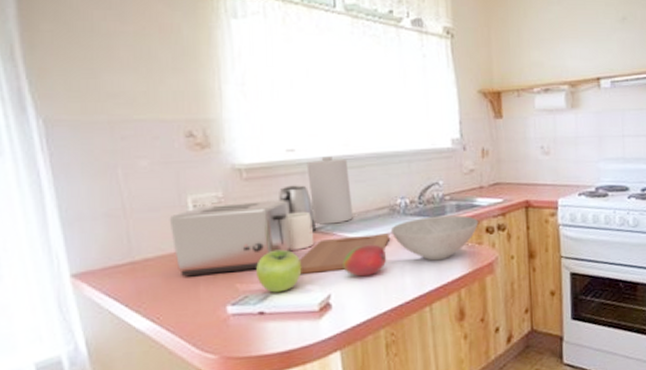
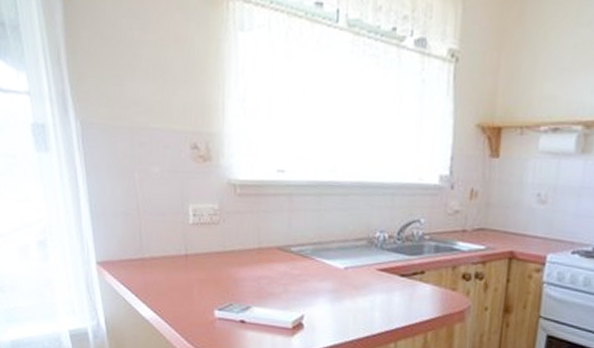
toaster: present [169,200,292,277] -> none [173,216,275,281]
fruit: present [256,249,302,293] -> none [241,265,281,306]
kettle: present [279,185,317,231] -> none [266,205,298,253]
mug: present [287,211,315,250] -> none [271,232,295,269]
cutting board: present [299,233,389,274] -> none [278,262,364,294]
paper towel holder: present [306,156,353,225] -> none [294,180,333,249]
fruit: present [343,244,387,277] -> none [317,273,360,304]
bowl: present [390,215,479,261] -> none [366,254,456,300]

